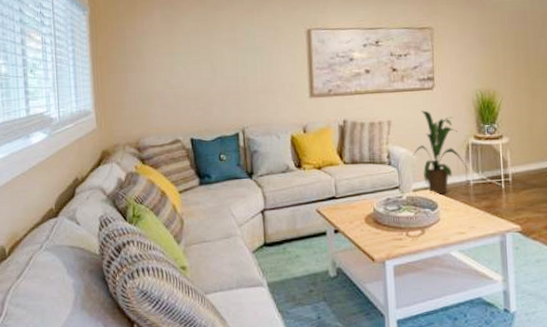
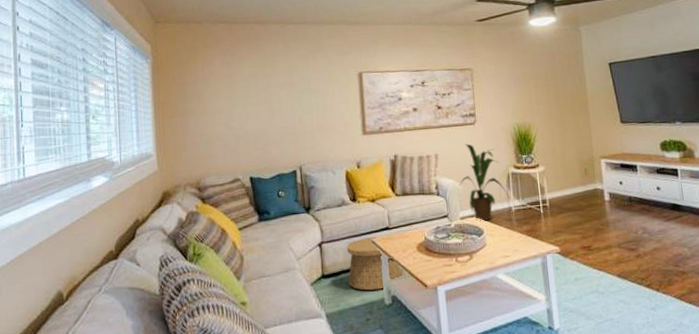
basket: none [290,206,351,262] -> present [346,237,405,291]

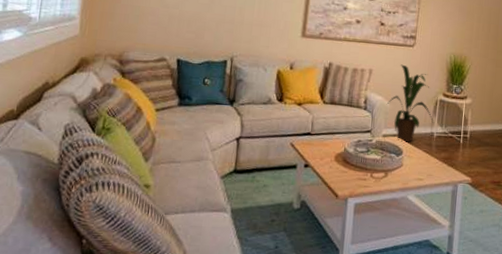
basket: present [346,237,405,291] -> none [260,139,318,193]

